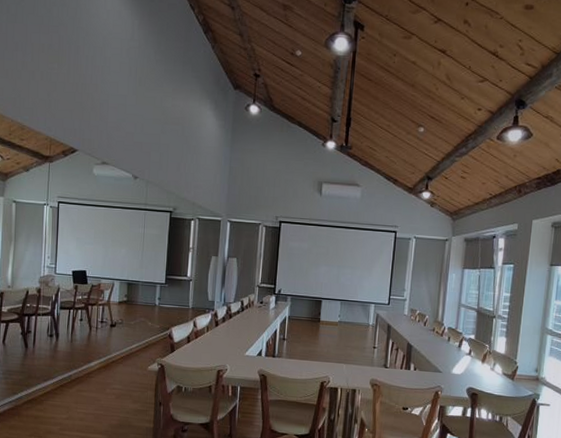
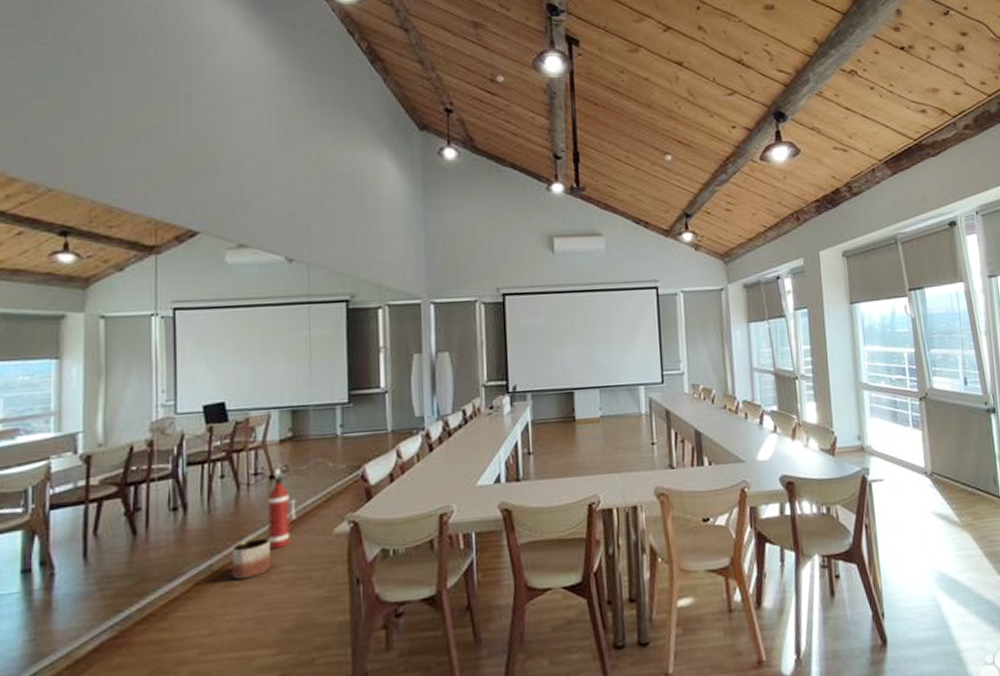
planter: none [83,363,107,389] -> present [232,537,271,580]
fire extinguisher: none [105,318,126,373] -> present [266,464,297,550]

